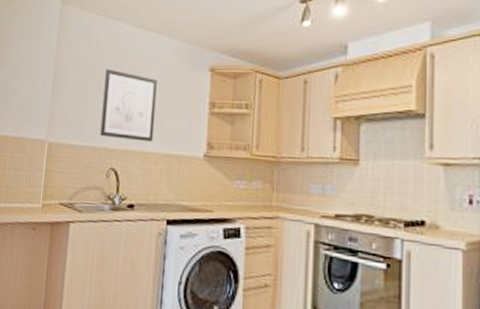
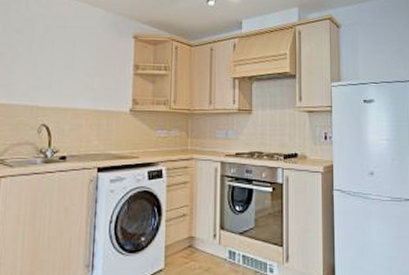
wall art: present [100,69,157,142] -> none [30,33,86,100]

